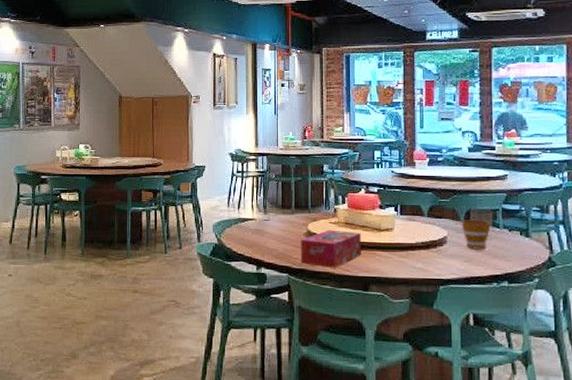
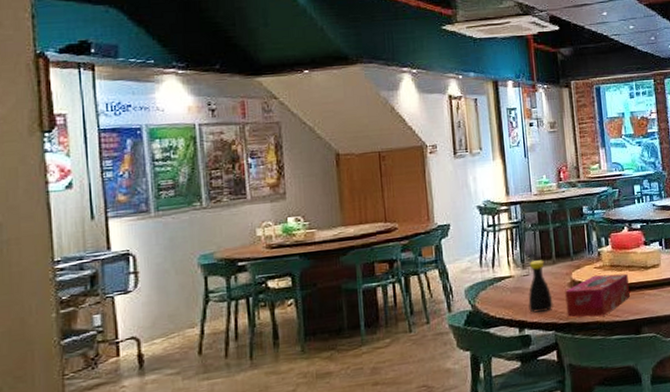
bottle: none [267,208,289,255] -> present [528,260,553,313]

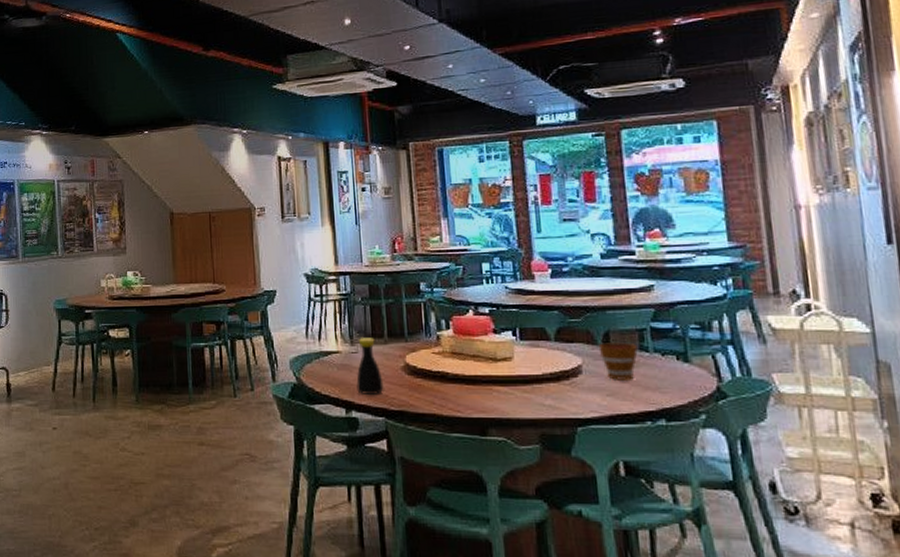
tissue box: present [565,273,630,318] -> none [397,361,474,409]

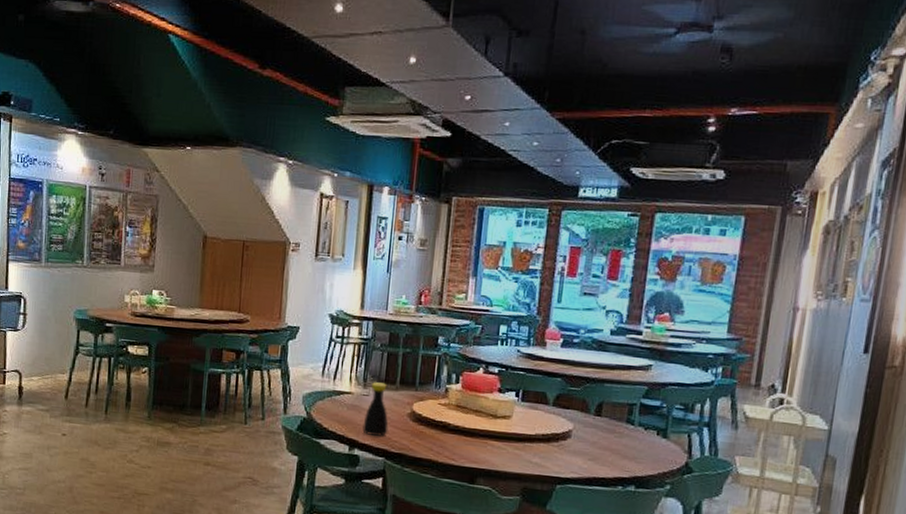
cup: present [598,342,638,382] -> none [590,412,625,449]

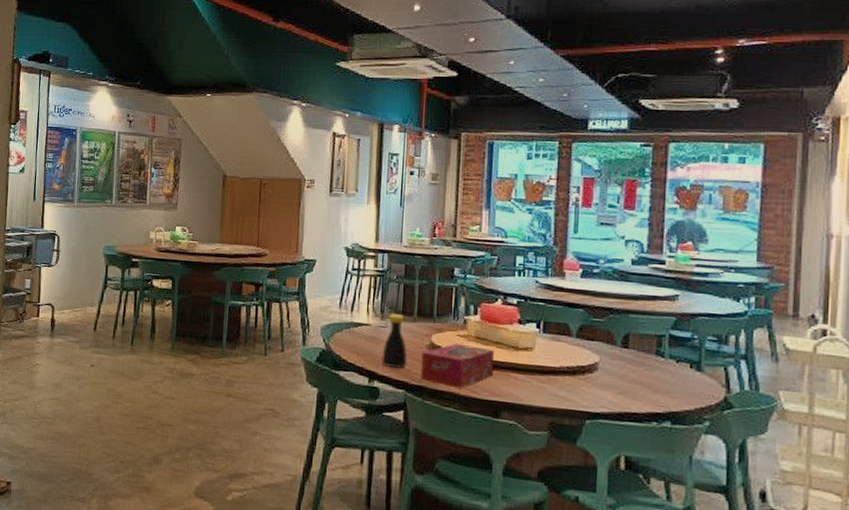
tissue box: none [400,411,473,456] -> present [420,343,494,389]

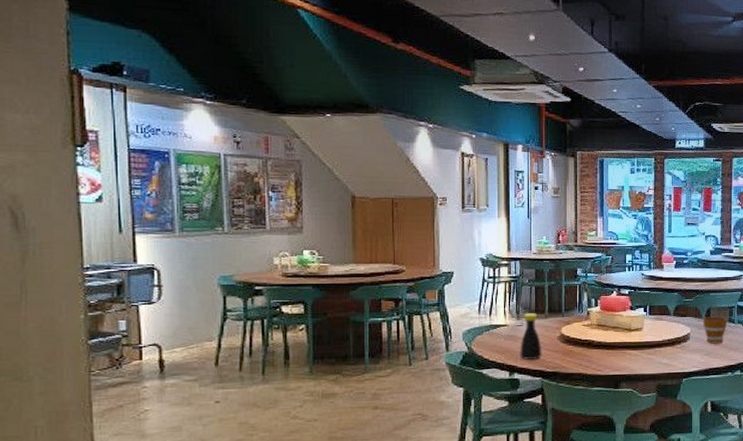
tissue box: present [420,343,494,389] -> none [554,332,612,369]
cup: none [617,344,654,383] -> present [702,316,728,345]

